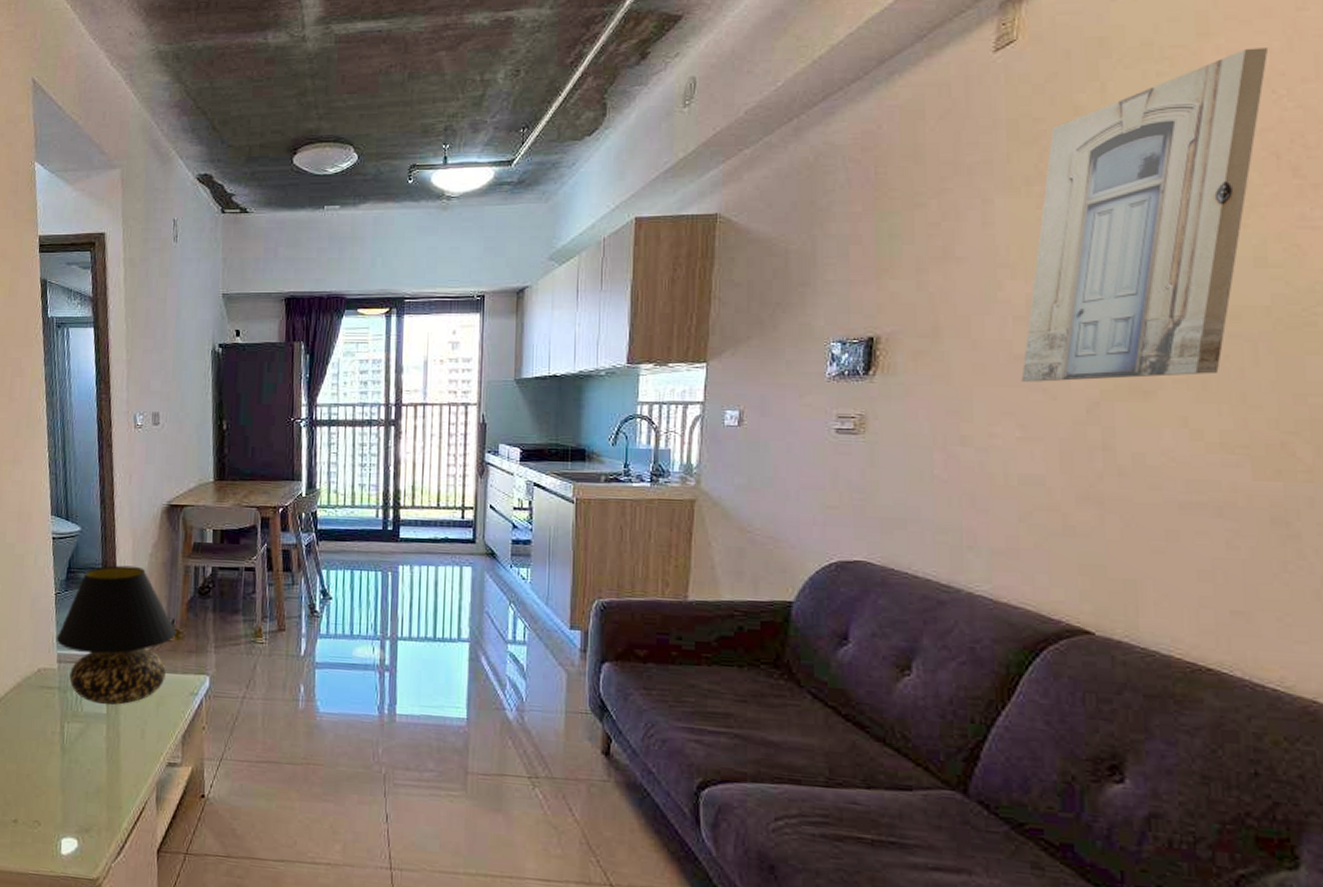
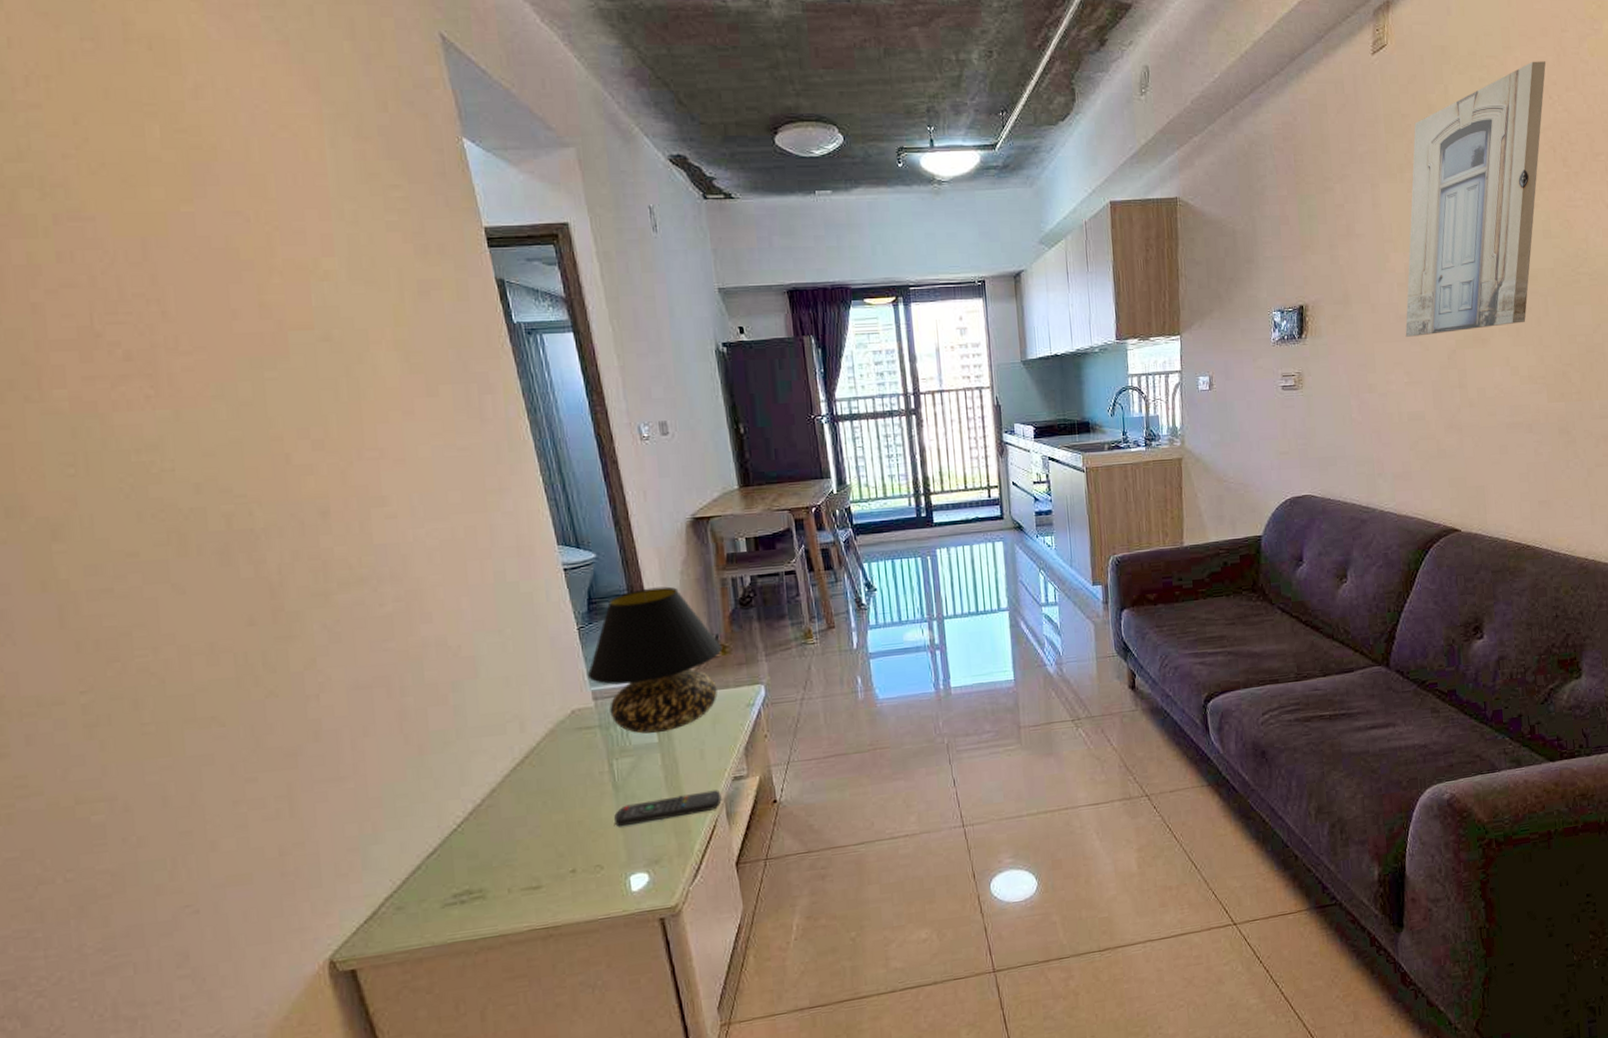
remote control: none [57,768,154,792] -> present [614,790,722,827]

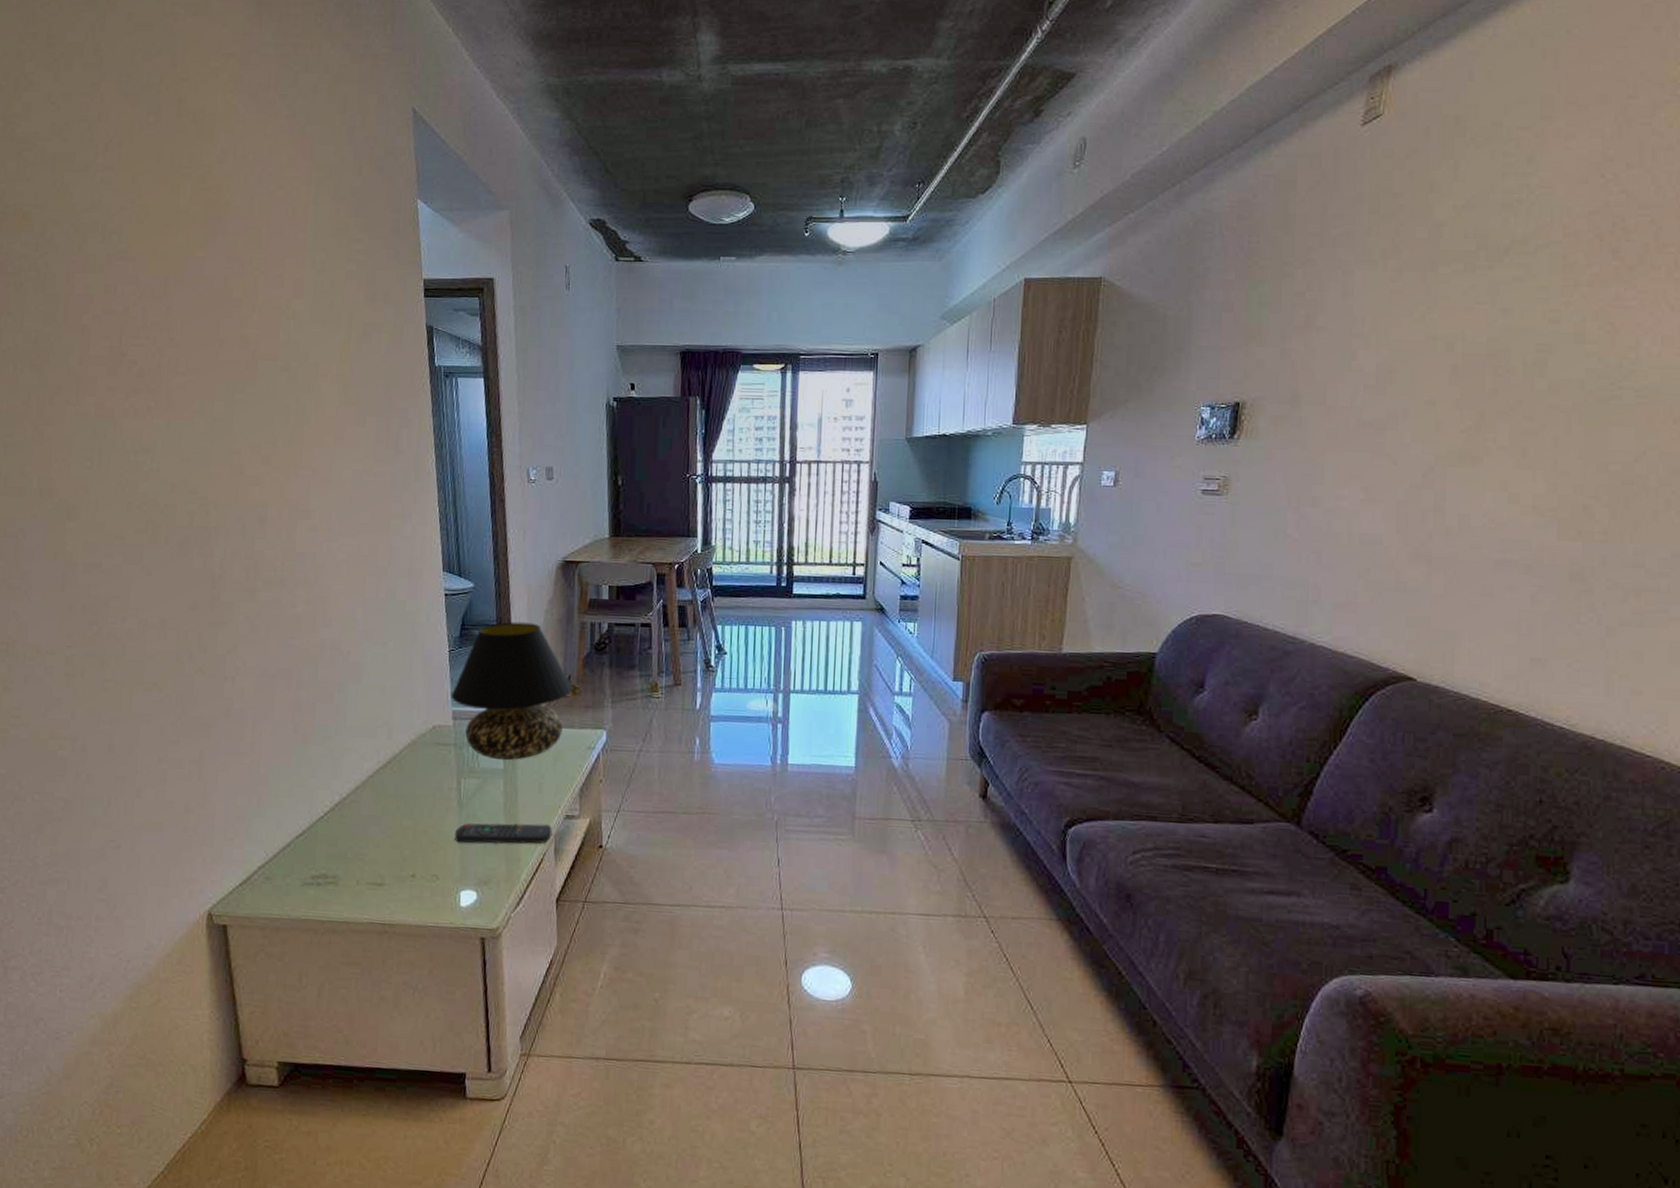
wall art: present [1405,61,1546,337] -> none [1368,133,1602,448]

